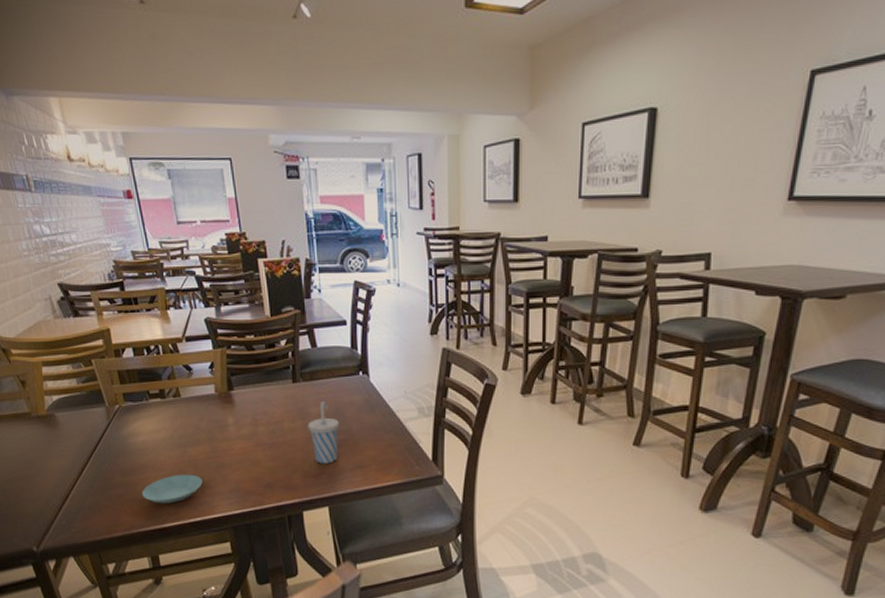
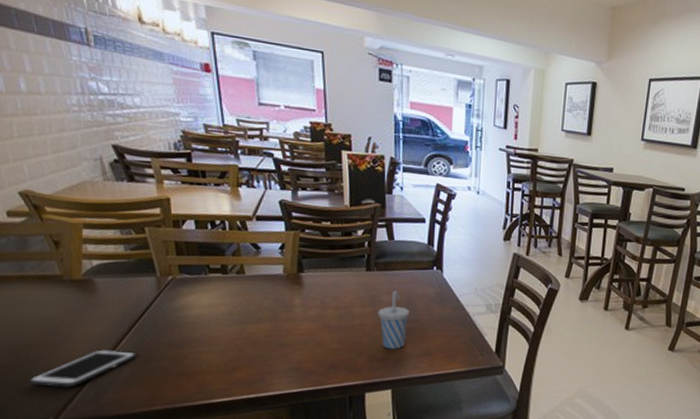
cell phone: none [14,479,97,518] -> present [29,348,137,388]
saucer: present [142,474,203,504] -> none [190,350,261,380]

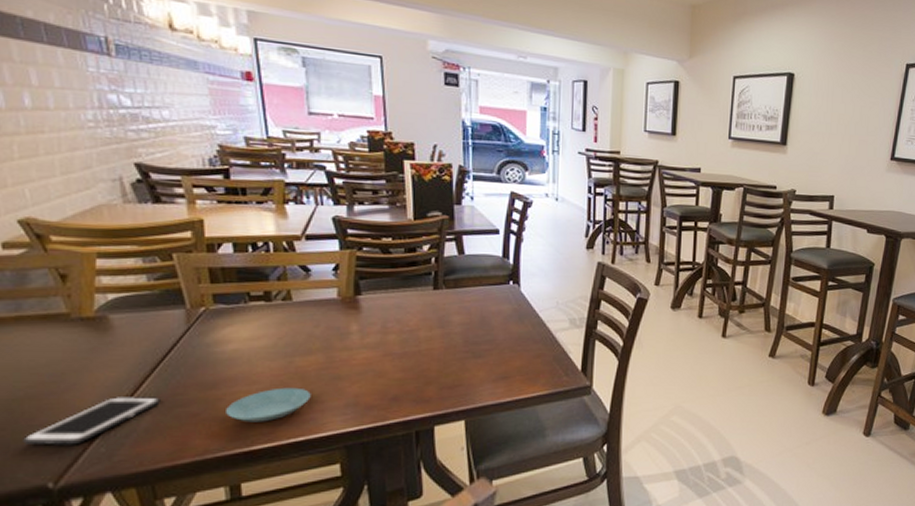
saucer: none [190,350,261,380] -> present [226,387,311,422]
cup: present [378,290,409,349] -> none [447,309,483,375]

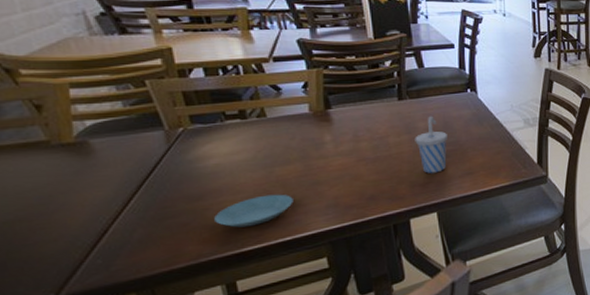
cell phone: present [23,395,160,446] -> none [19,211,150,262]
cup: none [447,309,483,375] -> present [415,116,447,173]

